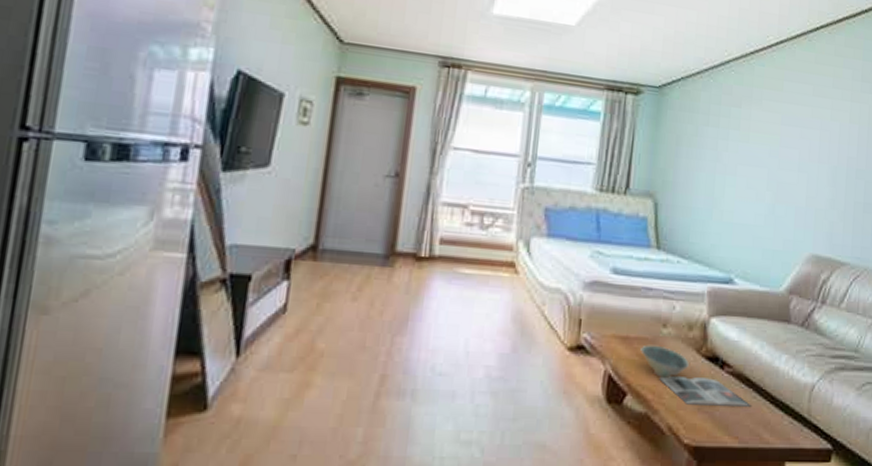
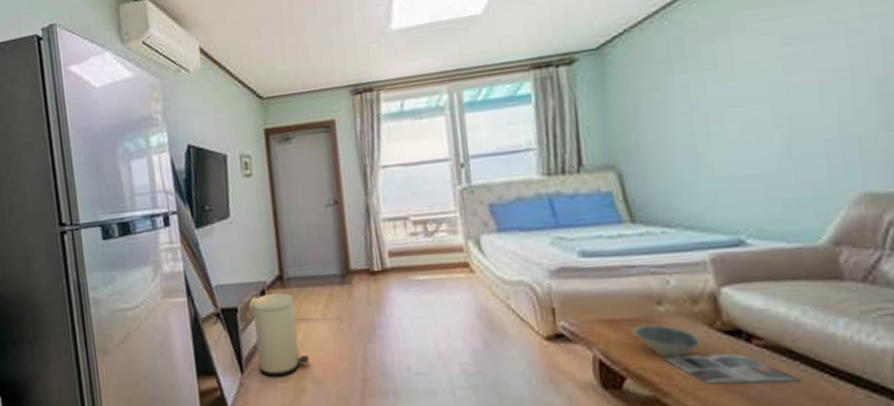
pedal bin: none [261,264,327,366] -> present [249,292,310,378]

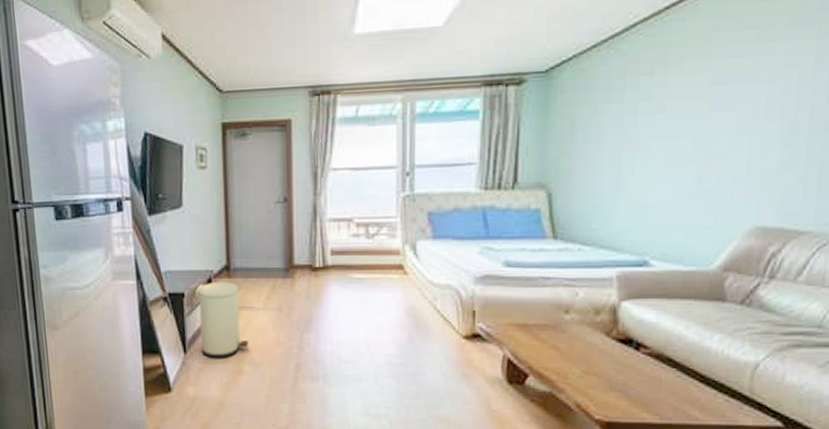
bowl: present [633,324,702,358] -> none [541,330,597,360]
magazine: present [664,353,802,385] -> none [563,359,675,387]

